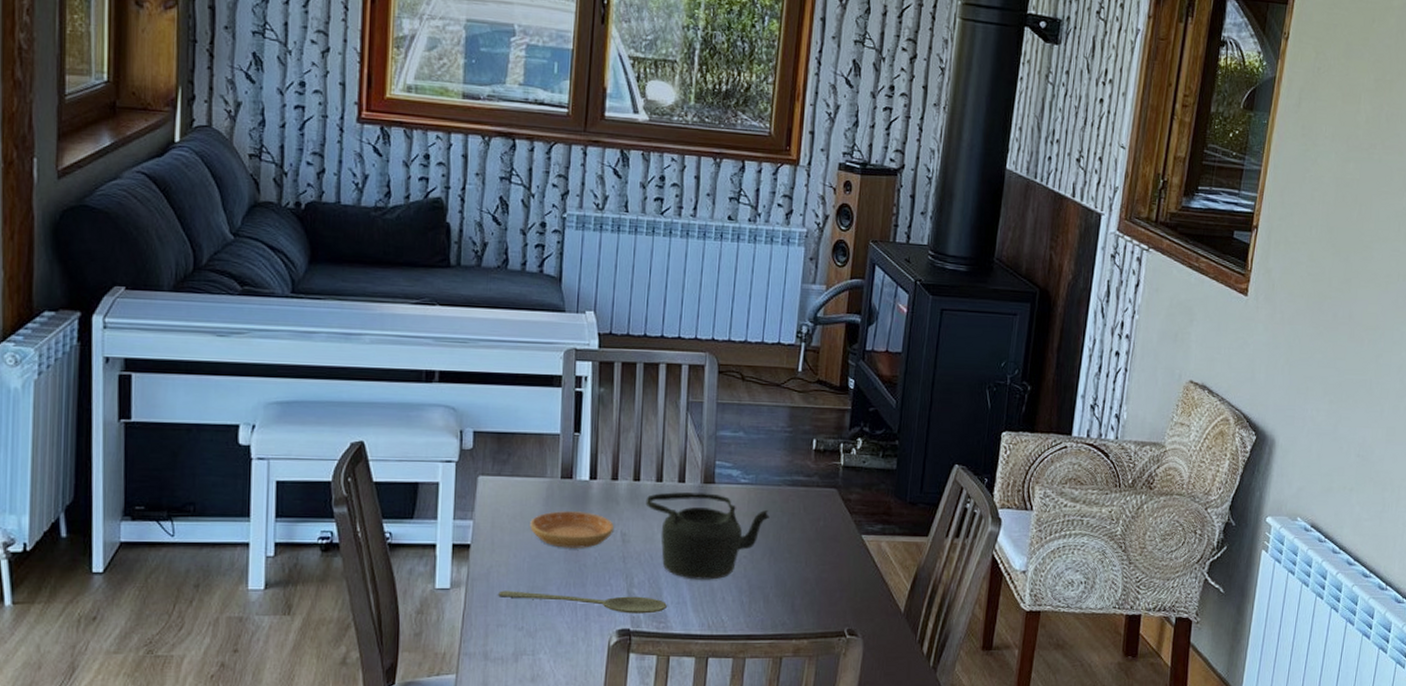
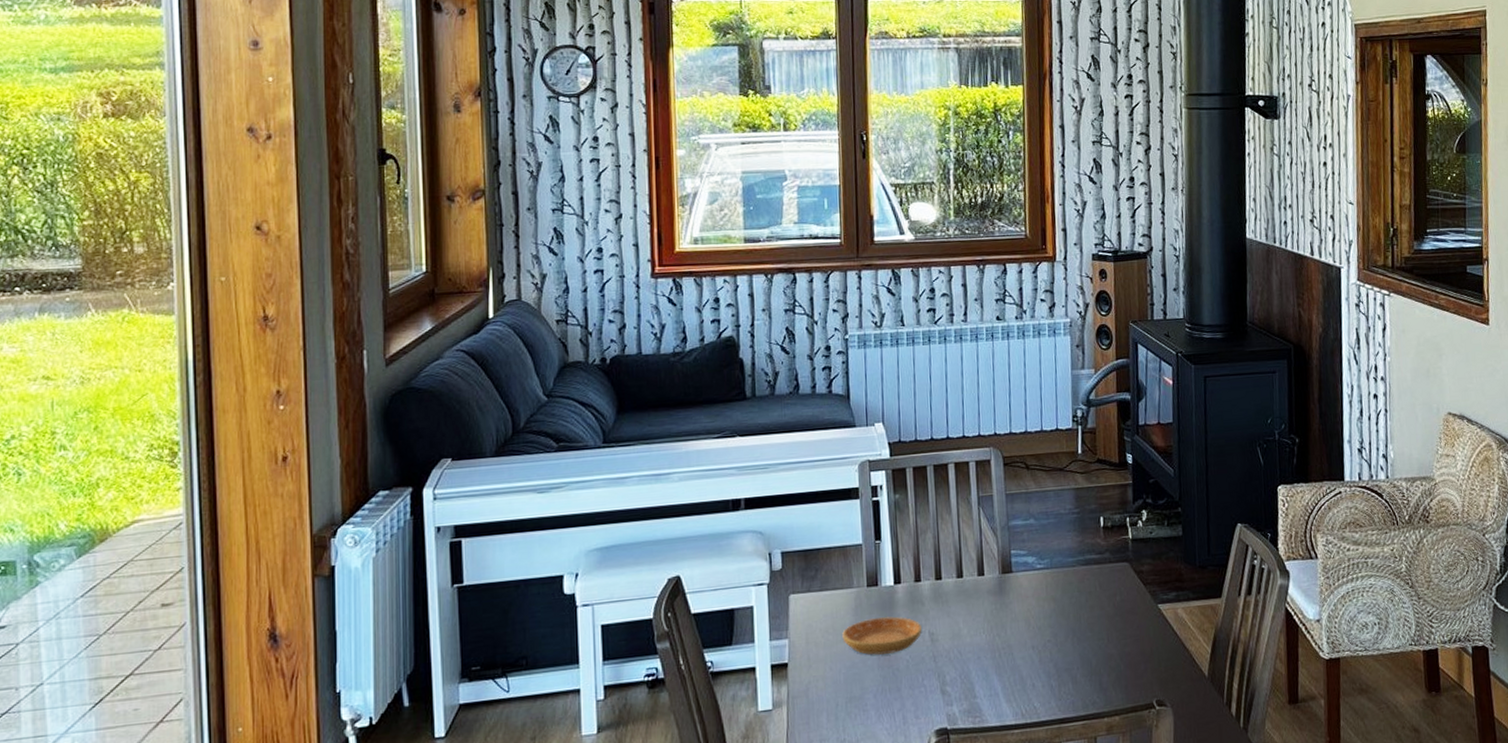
wooden spoon: present [498,590,667,614] -> none [818,693,980,713]
teapot: present [645,492,769,580] -> none [949,582,1068,670]

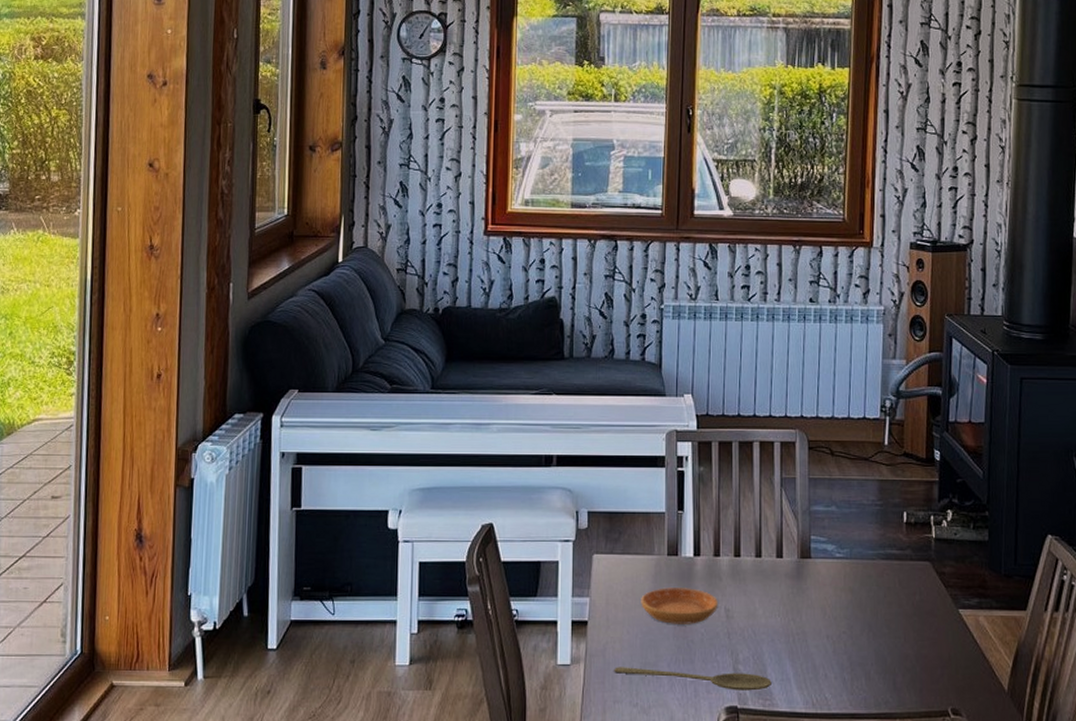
wooden spoon: none [818,693,980,713] -> present [614,667,771,691]

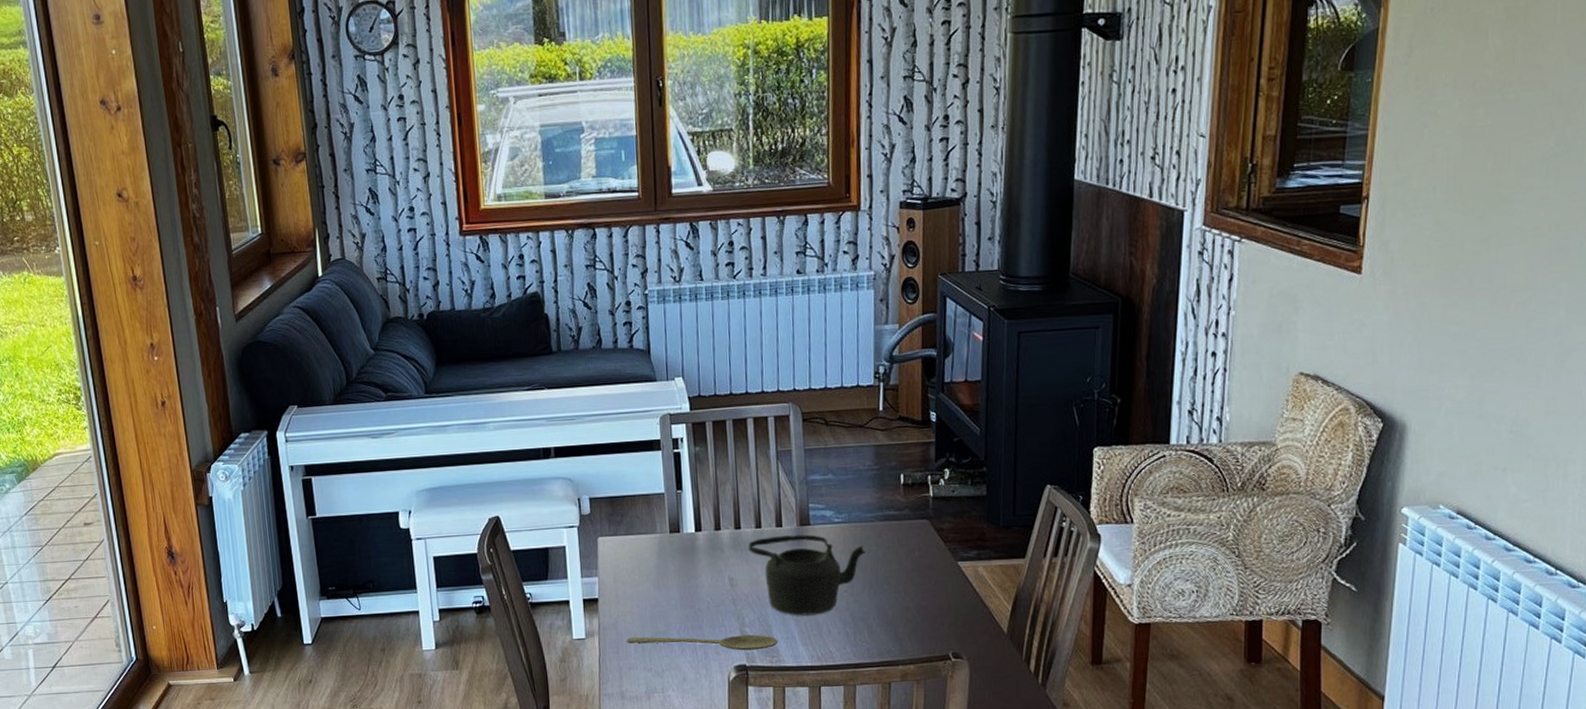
saucer: present [641,587,718,624] -> none [647,561,722,596]
teapot: none [746,567,866,656] -> present [748,534,865,616]

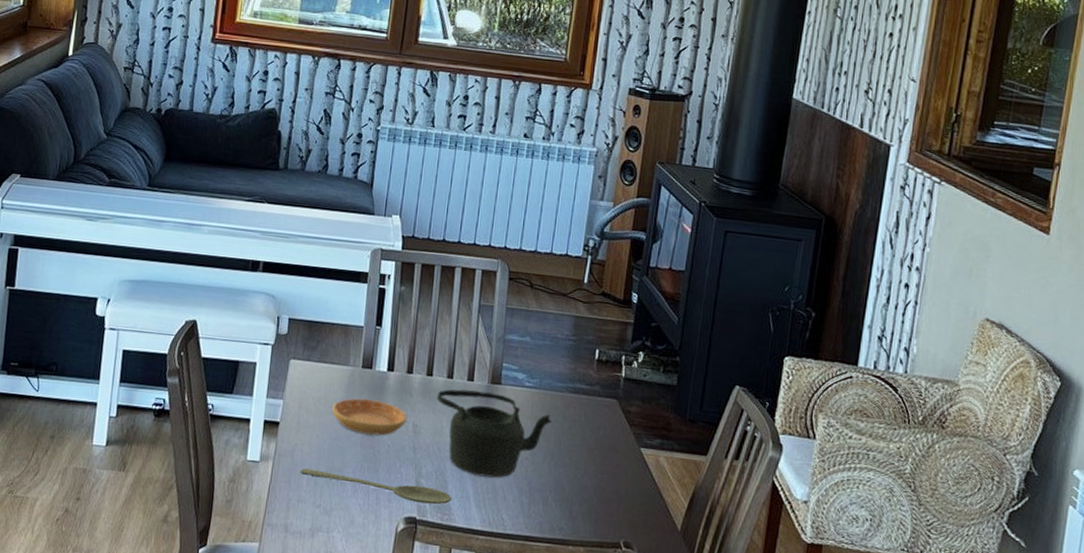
saucer: none [647,561,722,596] -> present [332,398,407,436]

